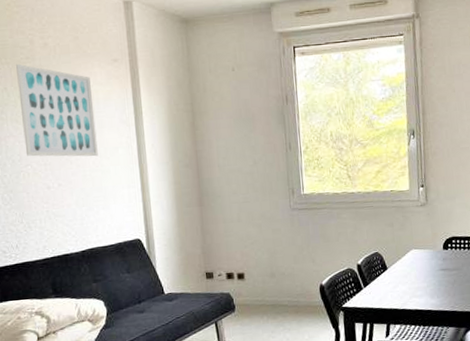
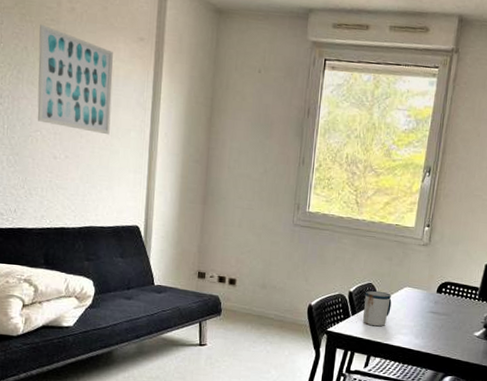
mug: none [373,258,402,294] -> present [363,290,392,327]

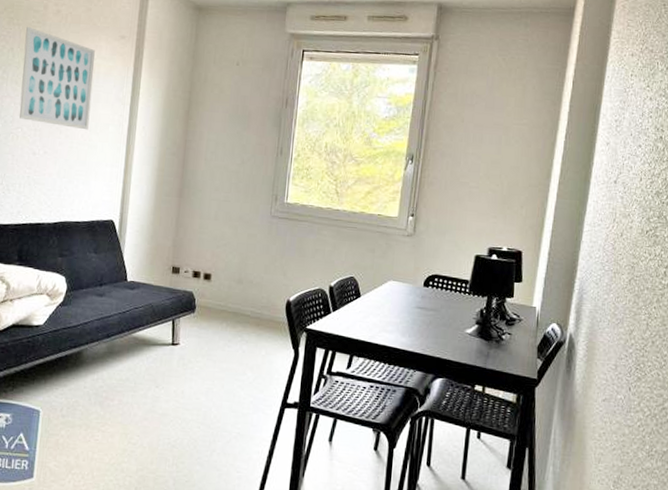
mug: present [363,290,392,327] -> none [345,284,375,324]

